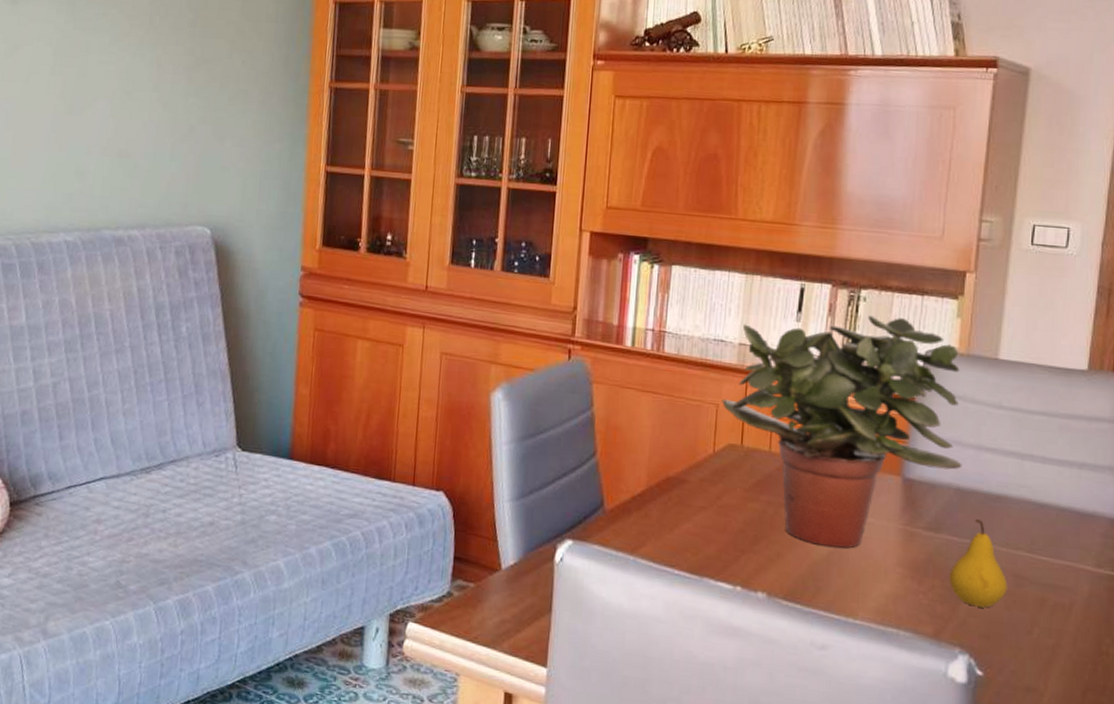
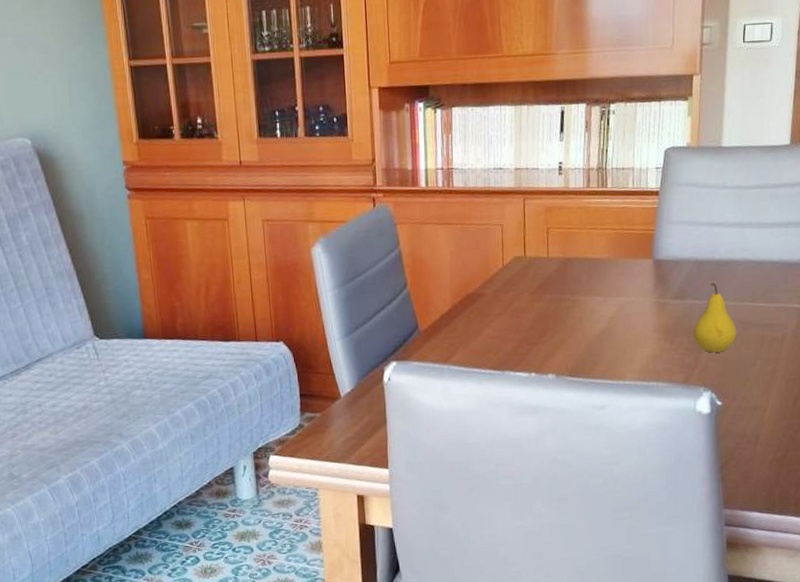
potted plant: present [721,315,962,548] -> none [504,124,698,327]

